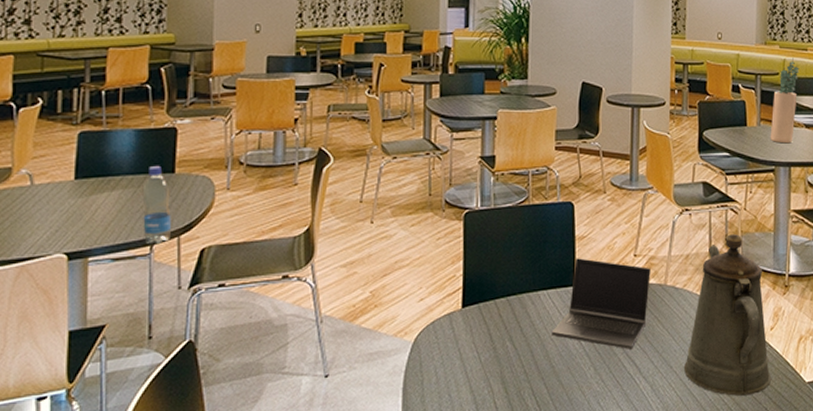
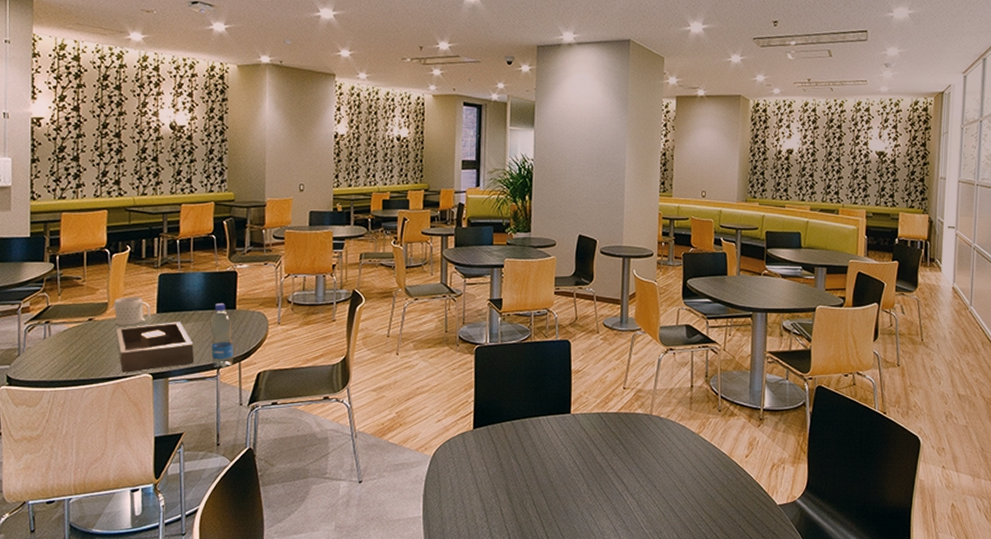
mug: none [20,160,68,197] -> present [114,296,152,327]
tray: none [22,189,121,253] -> present [116,322,194,373]
laptop computer: present [551,258,651,349] -> none [550,389,638,470]
coffee pot: present [684,234,771,396] -> none [667,372,745,514]
vase: present [770,58,799,144] -> none [748,214,777,292]

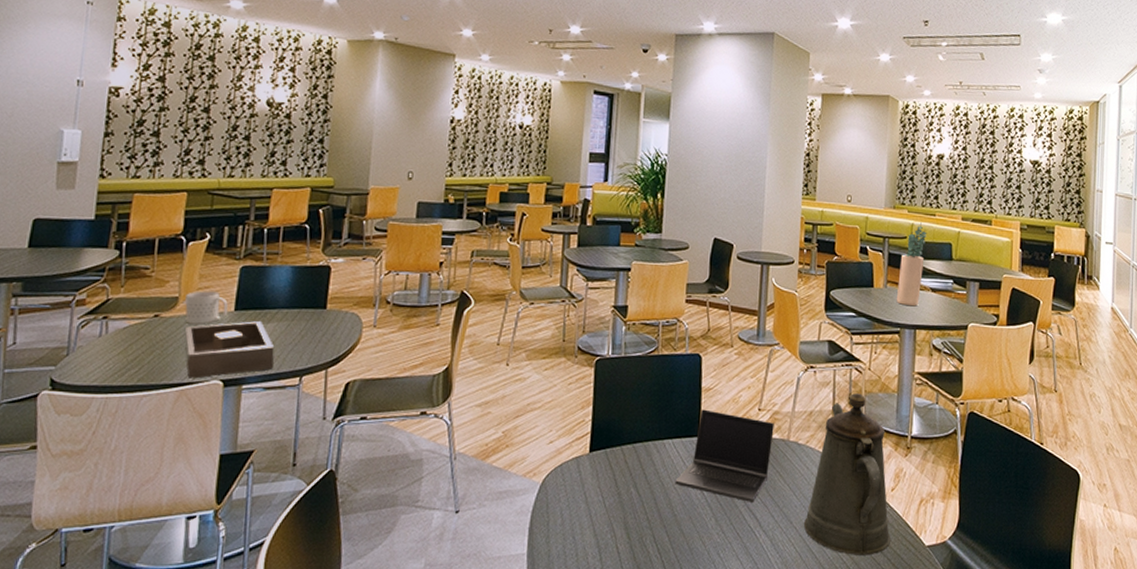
bottle: present [210,302,233,369] -> none [294,301,321,376]
laptop computer: none [550,389,638,470] -> present [675,409,774,502]
coffee pot: none [667,372,745,514] -> present [804,393,891,556]
vase: none [748,214,777,292] -> present [896,222,927,307]

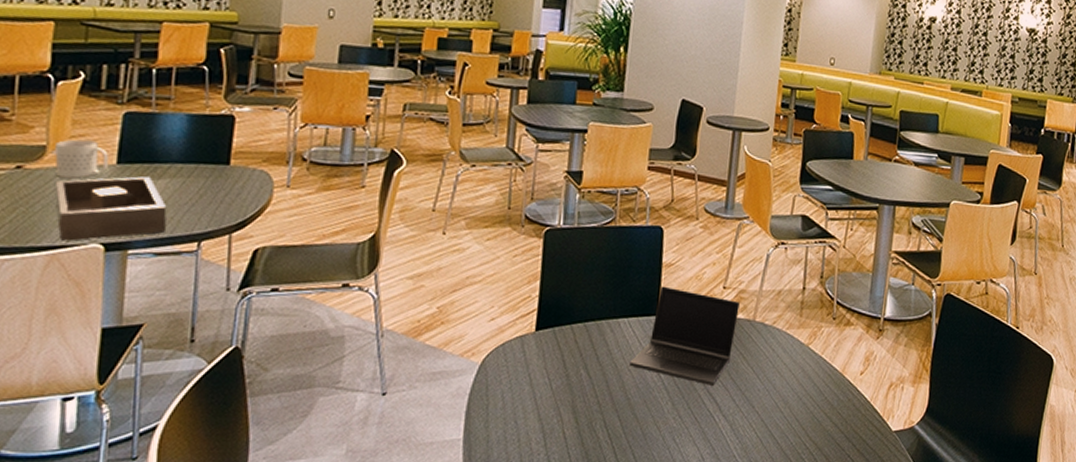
coffee pot: present [804,393,891,556] -> none [767,272,858,441]
vase: present [896,222,927,307] -> none [876,90,914,181]

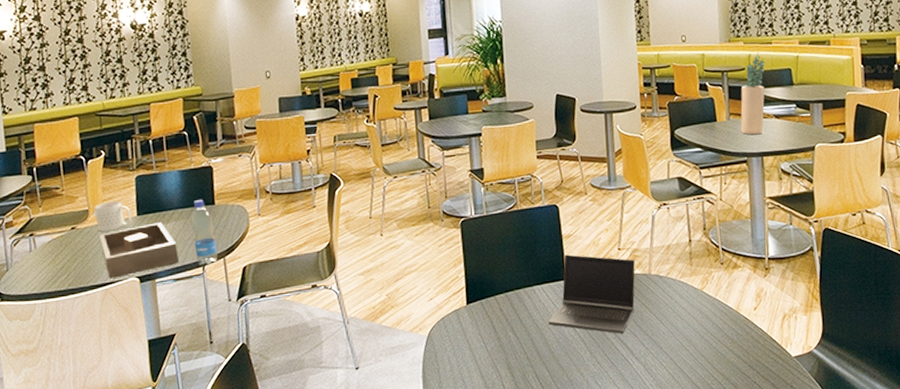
bottle: none [191,155,224,242] -> present [190,199,218,266]
vase: none [876,90,914,181] -> present [740,52,765,135]

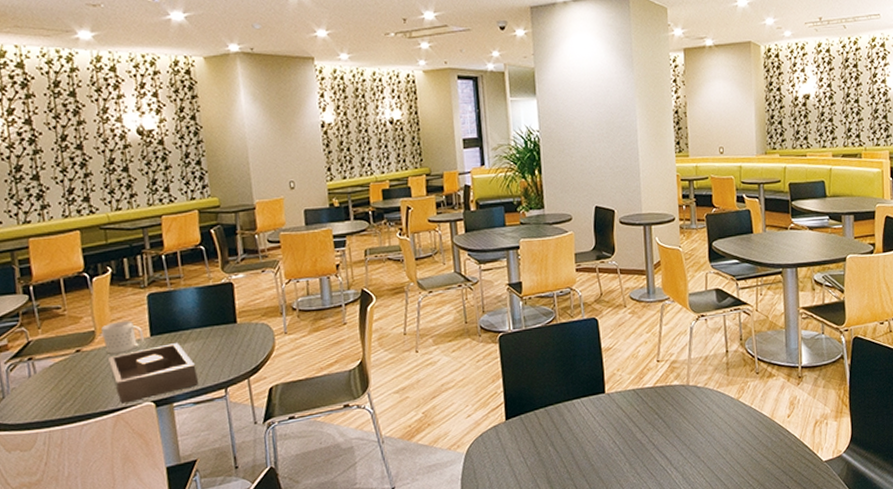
bottle: present [190,199,218,266] -> none [210,317,242,387]
laptop computer: present [548,254,635,334] -> none [588,367,674,445]
vase: present [740,52,765,135] -> none [776,164,800,247]

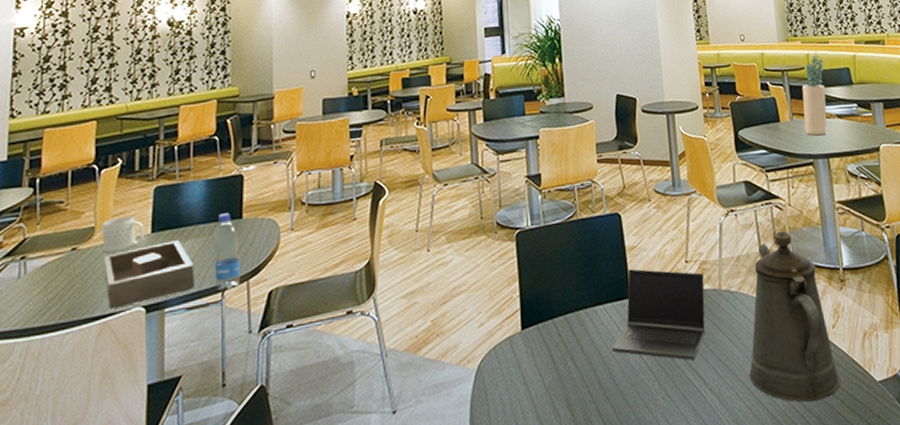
bottle: none [210,317,242,387] -> present [213,212,240,291]
laptop computer: none [588,367,674,445] -> present [612,269,706,361]
coffee pot: none [711,334,791,478] -> present [749,231,841,402]
vase: none [776,164,800,247] -> present [802,51,828,136]

